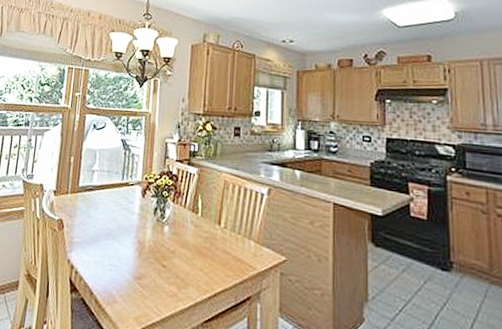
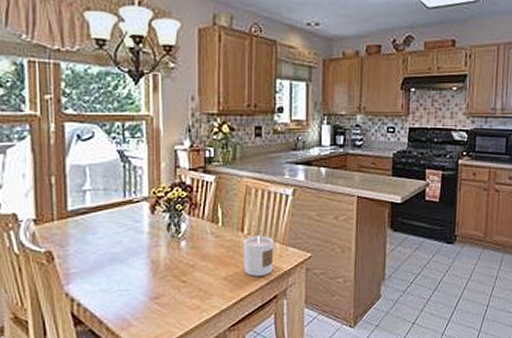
candle: none [219,230,249,274] -> present [243,235,274,276]

